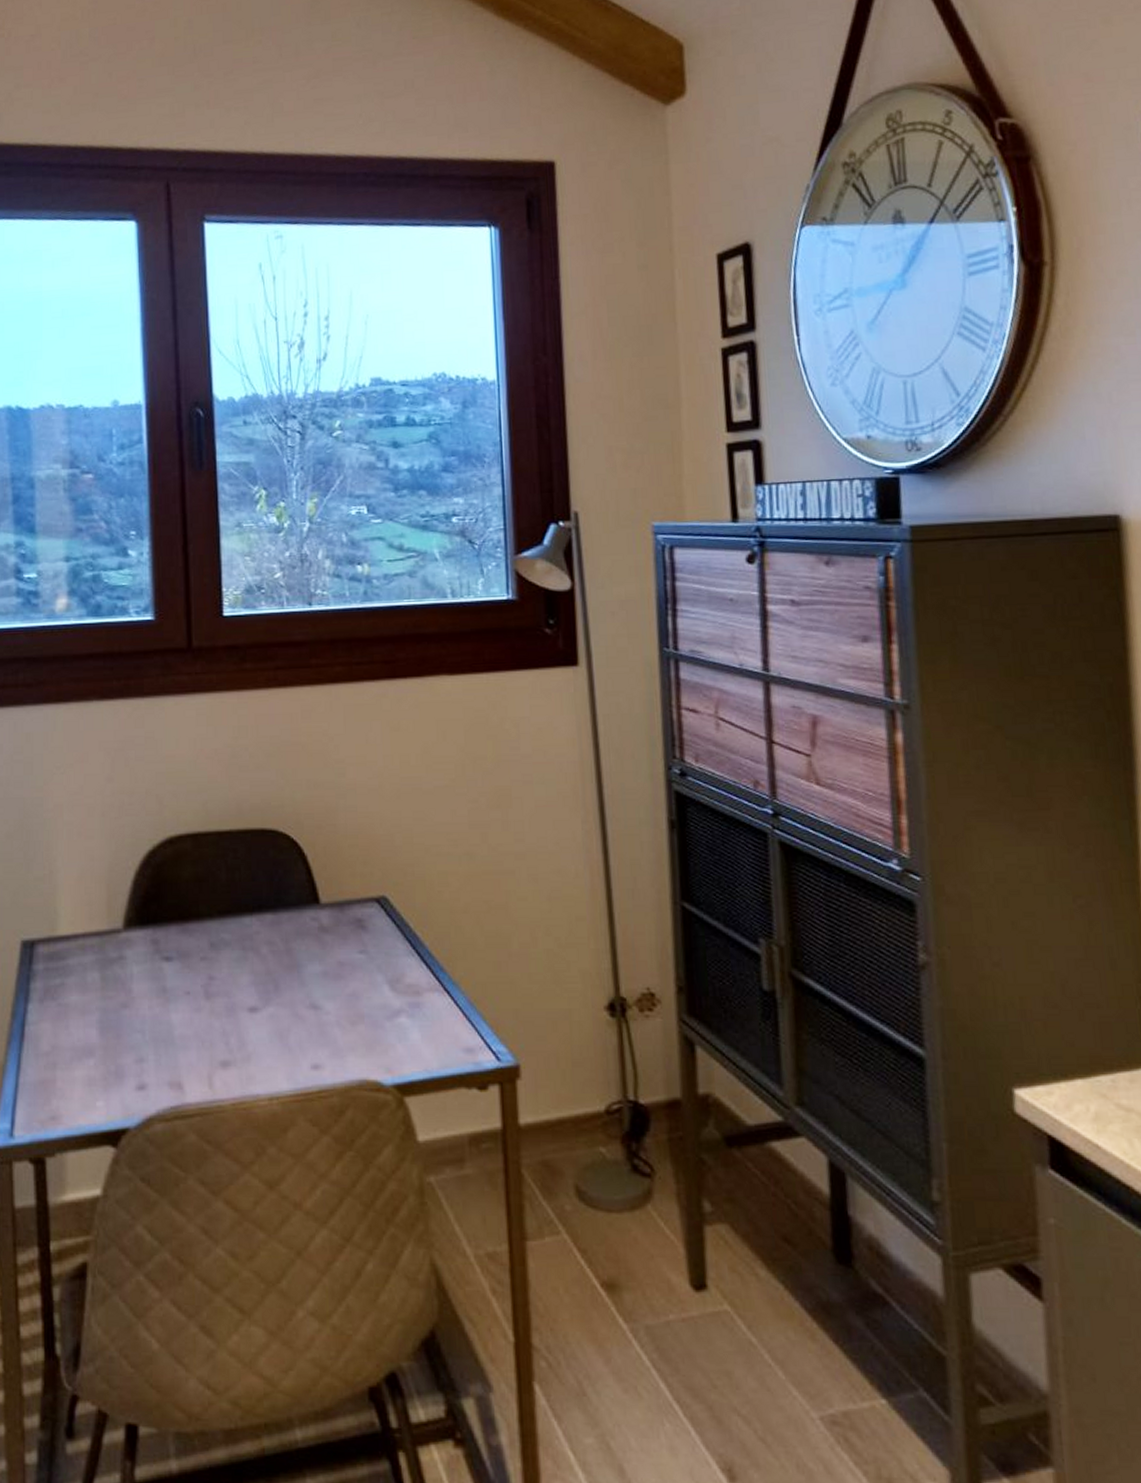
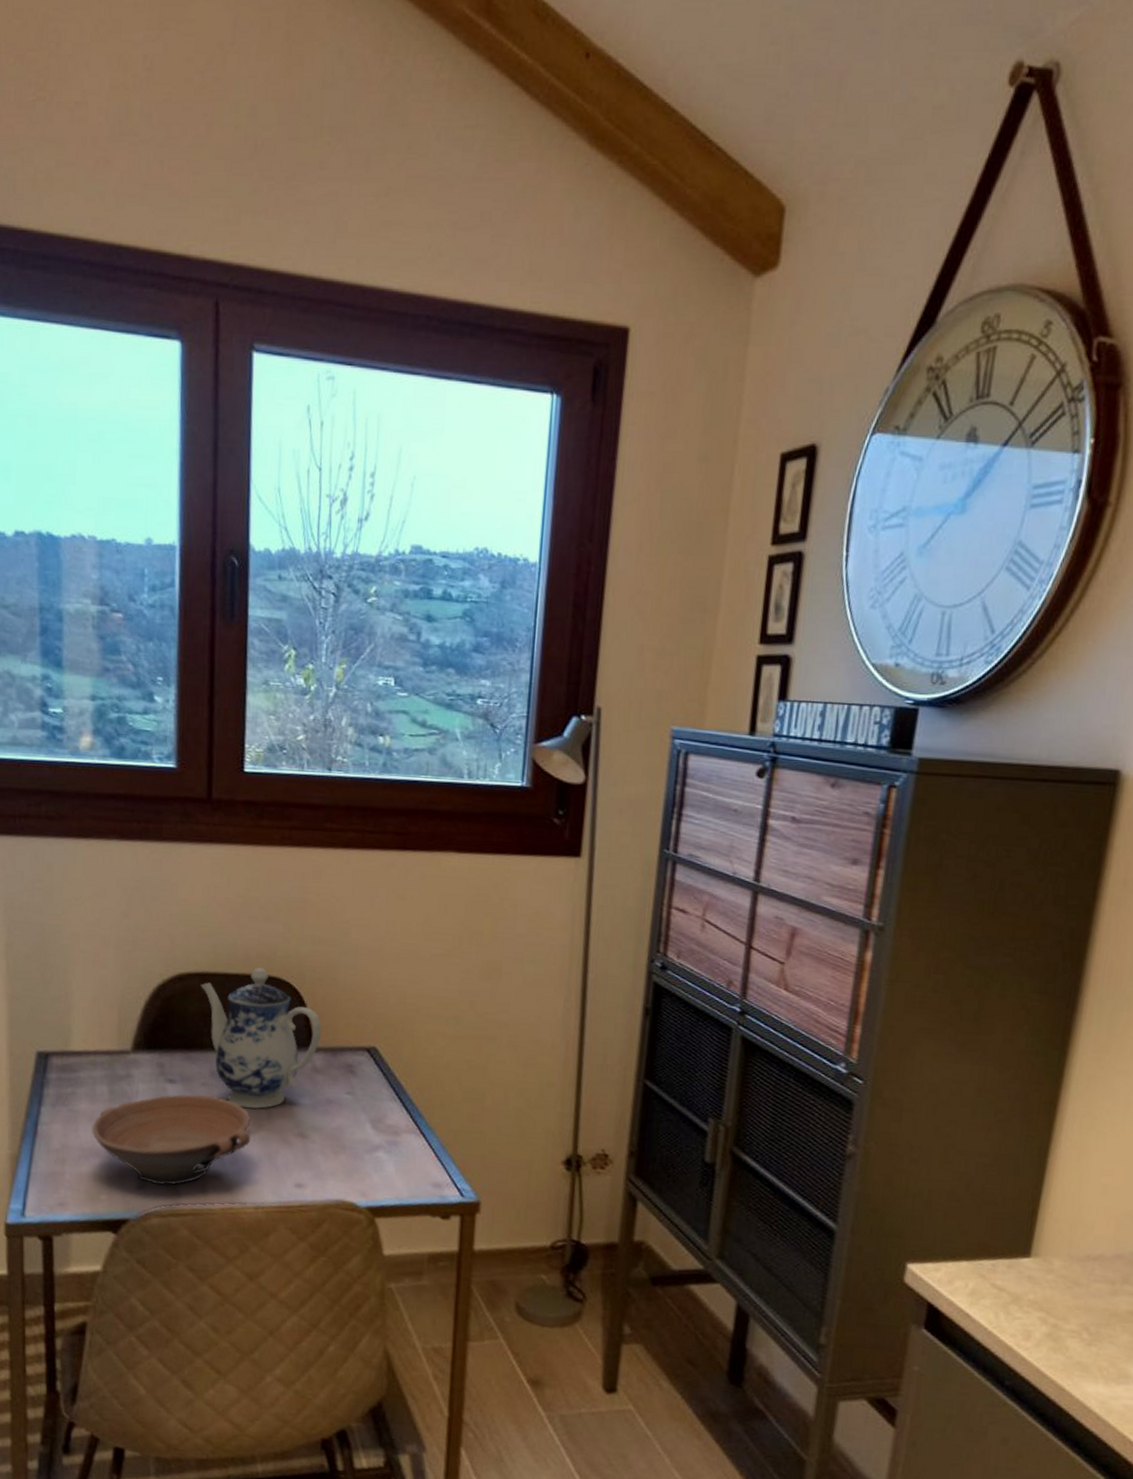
bowl: none [84,971,259,1083] -> present [92,1094,251,1186]
teapot: none [193,821,326,981] -> present [201,967,322,1109]

